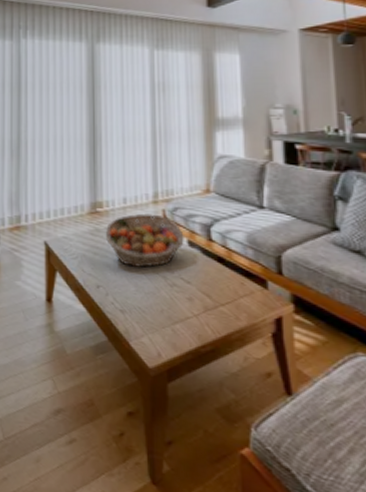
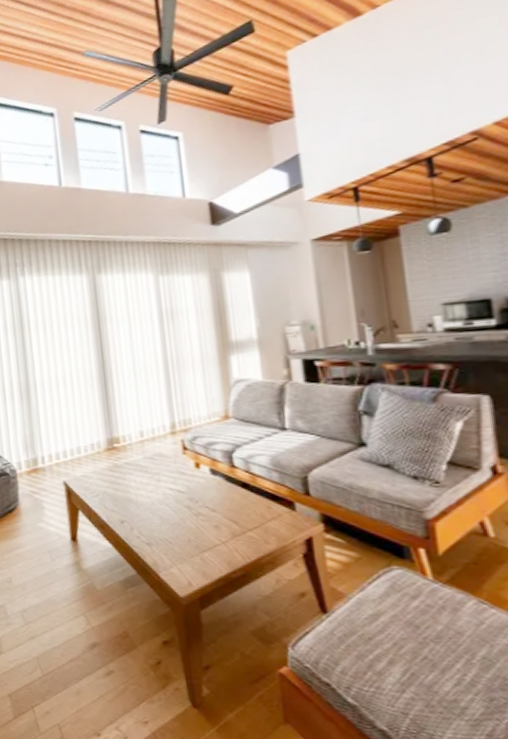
fruit basket: present [105,213,184,268] -> none [124,445,206,499]

